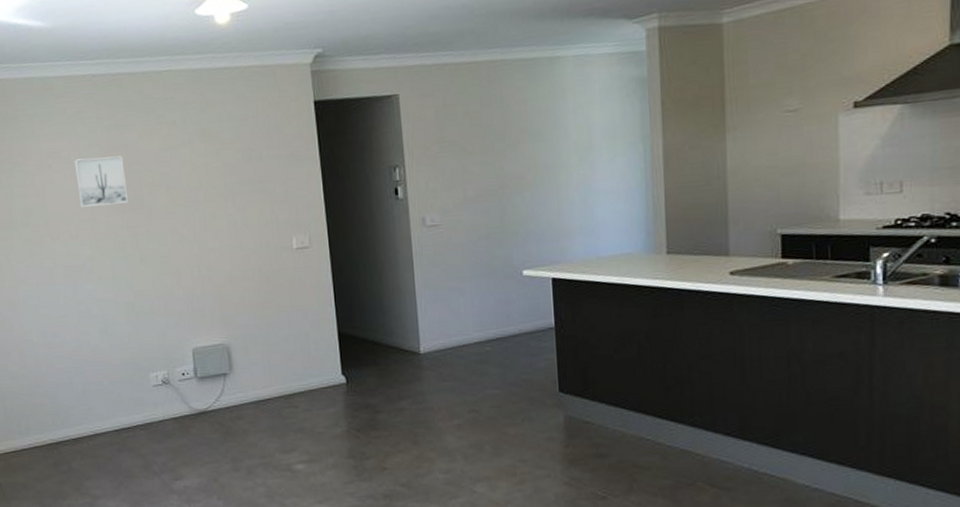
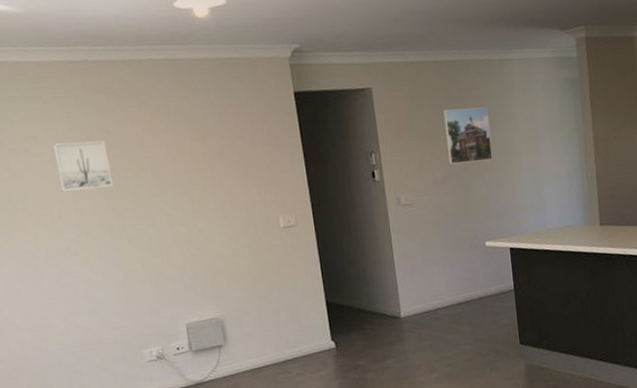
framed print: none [480,113,536,180] -> present [443,107,493,164]

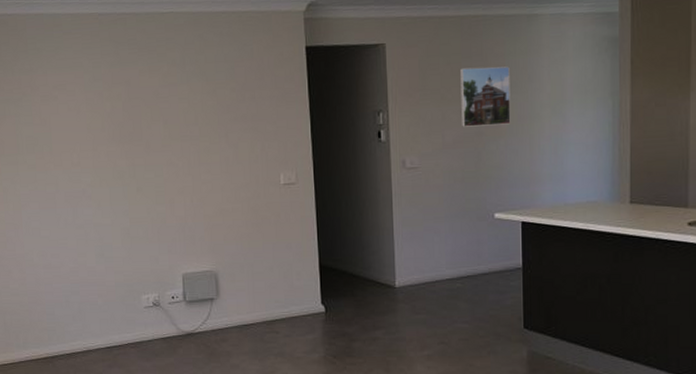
wall art: present [53,140,114,192] -> none [79,90,129,138]

